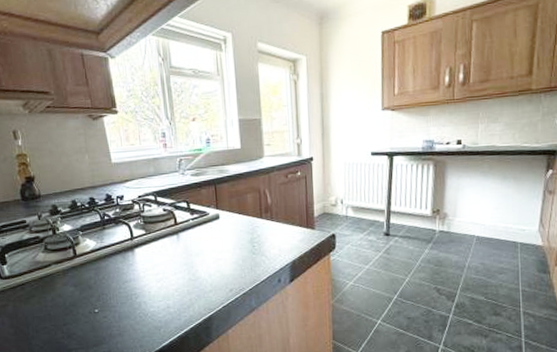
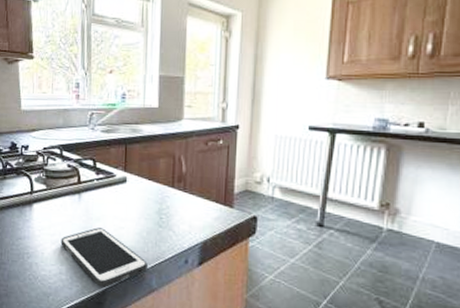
cell phone: none [165,262,246,314] -> present [60,227,148,288]

